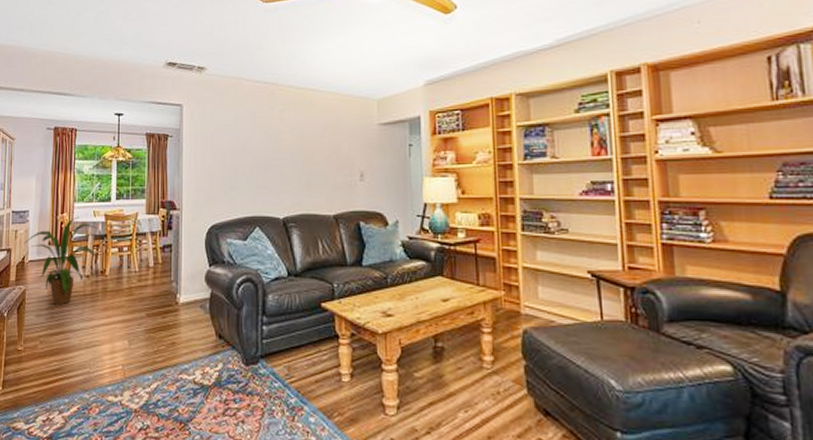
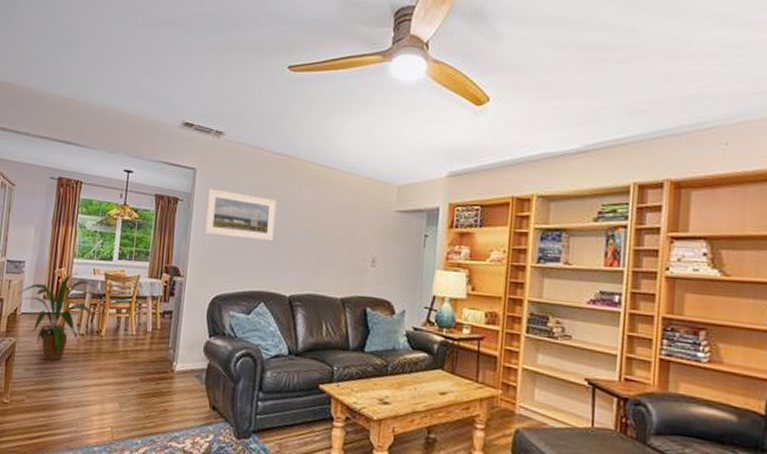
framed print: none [195,122,262,167] -> present [205,189,277,242]

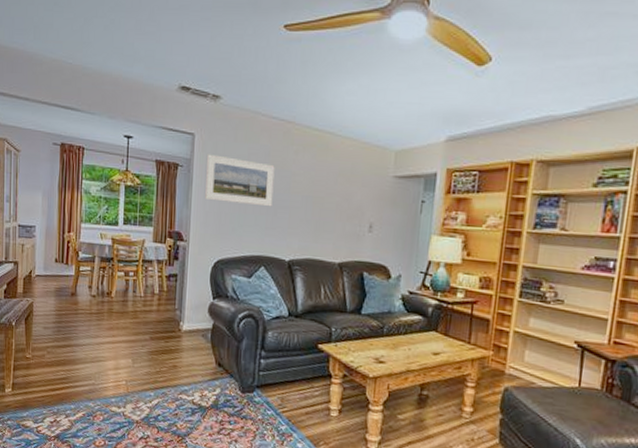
house plant: present [17,272,97,362] -> none [31,237,105,321]

